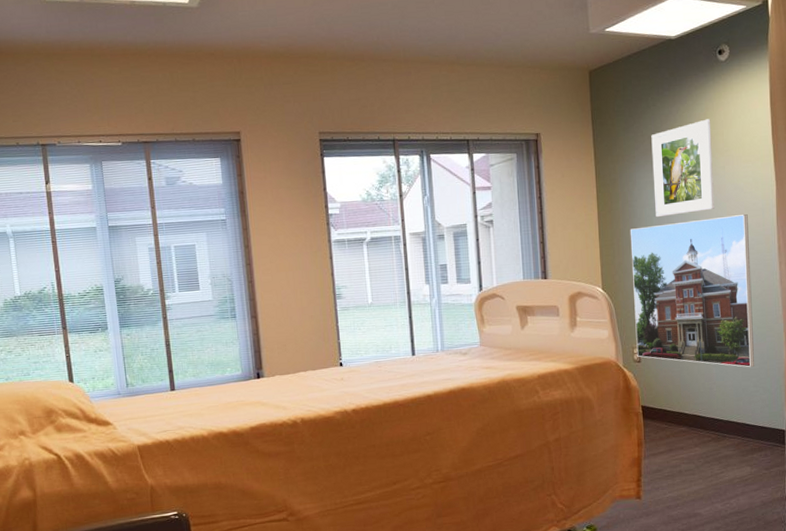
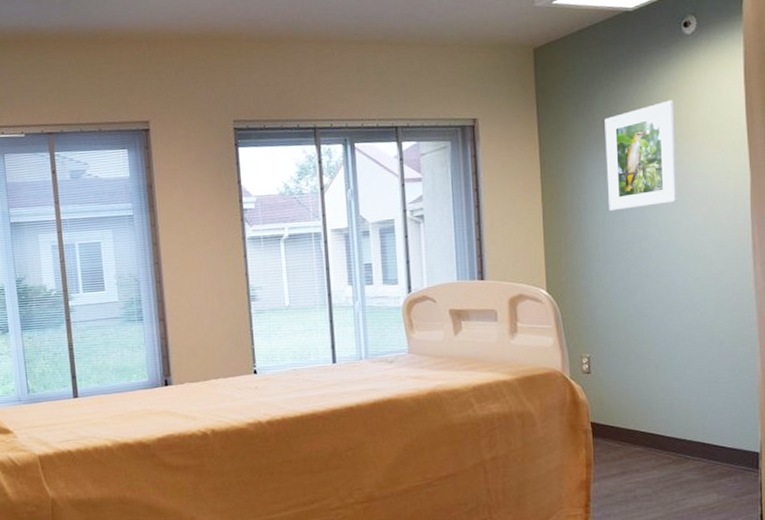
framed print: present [630,214,754,368] -> none [579,207,723,381]

